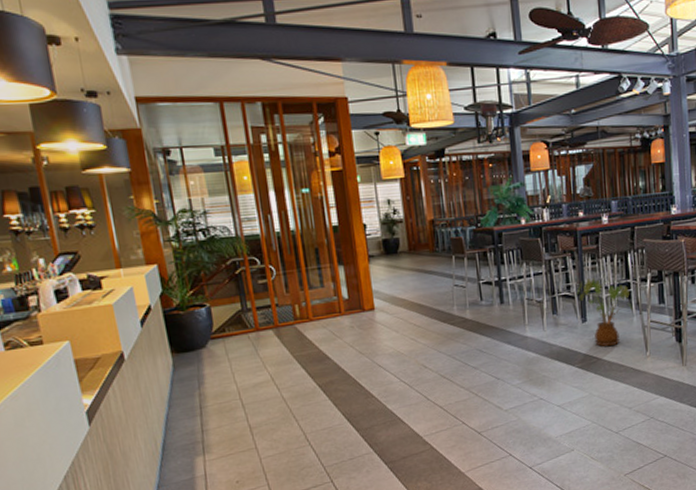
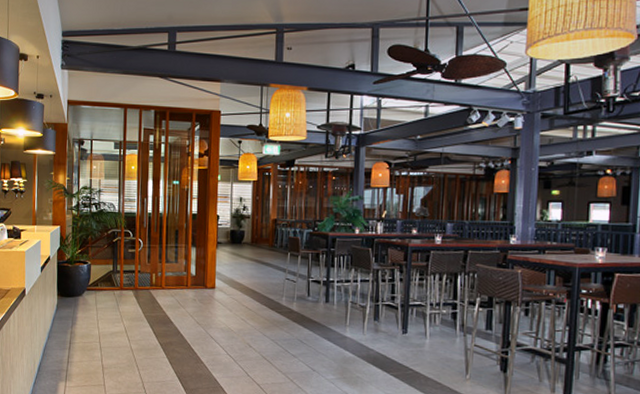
house plant: present [576,277,633,347] -> none [400,292,457,362]

